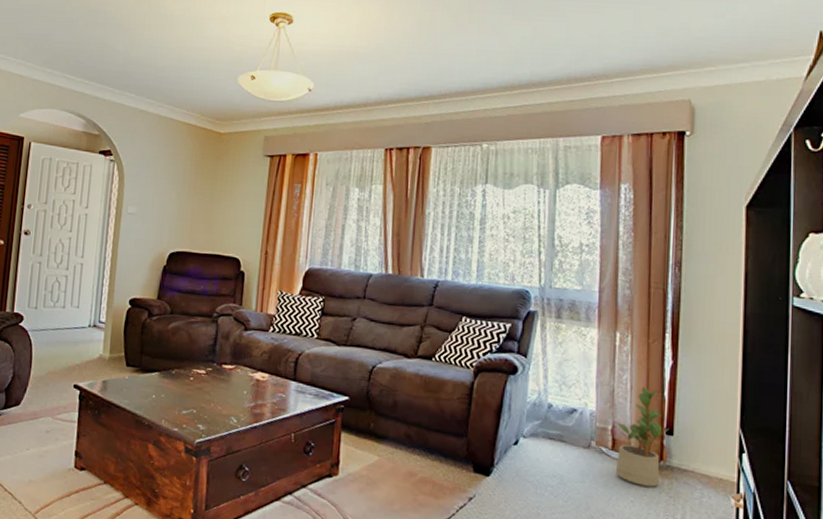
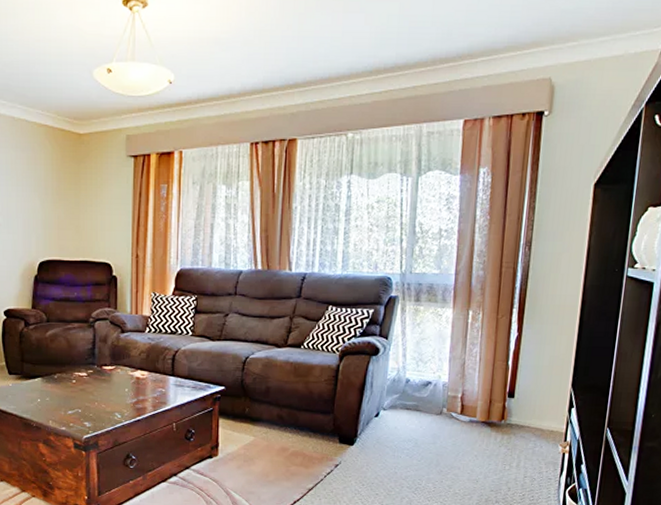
potted plant: present [615,386,669,487] -> none [462,358,511,442]

